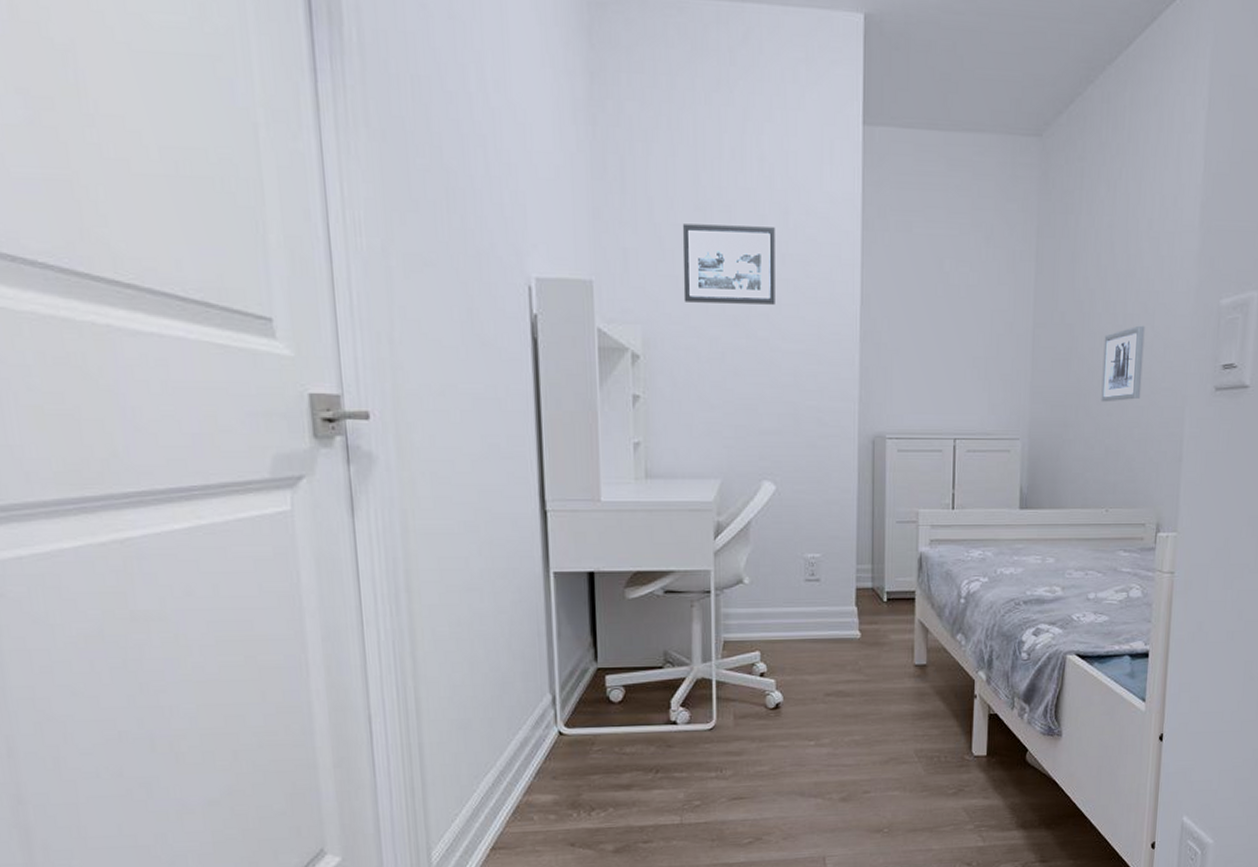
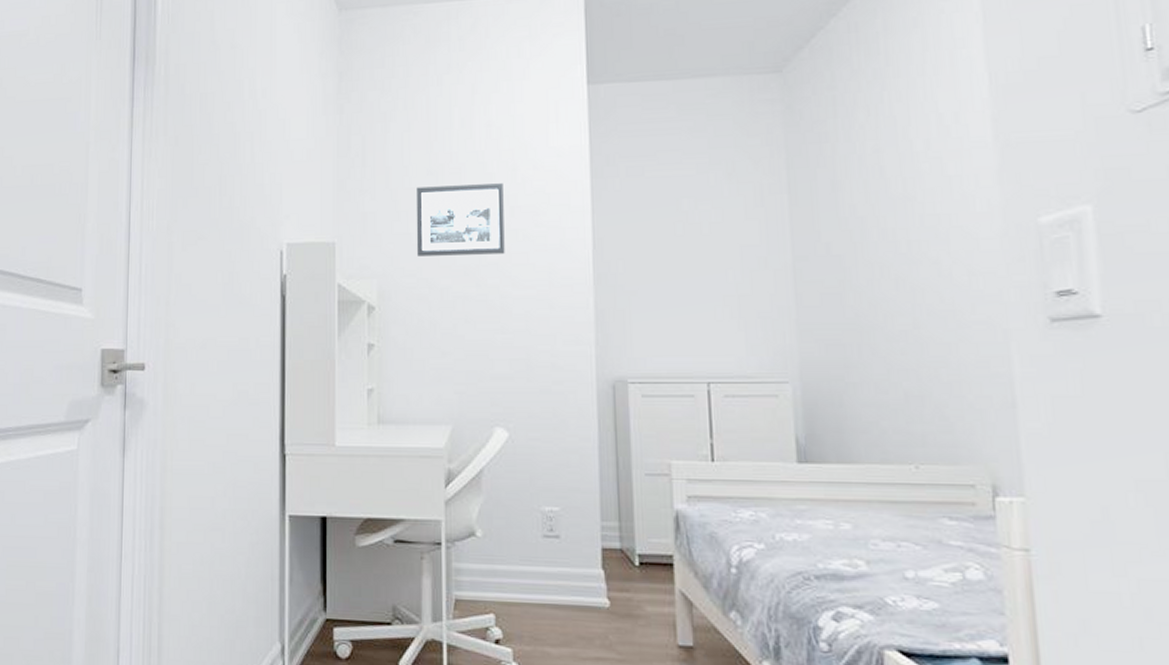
wall art: present [1101,325,1145,402] -> none [885,252,945,339]

